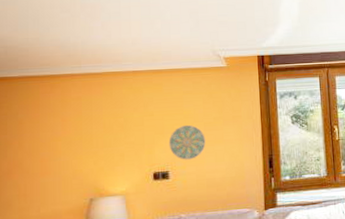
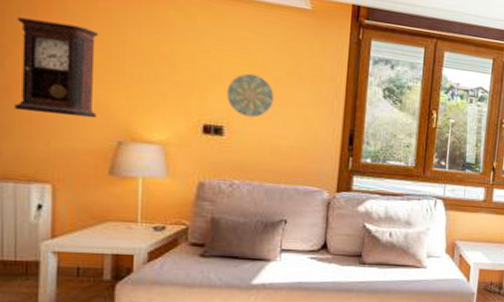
pendulum clock: none [14,115,74,188] -> present [14,17,99,119]

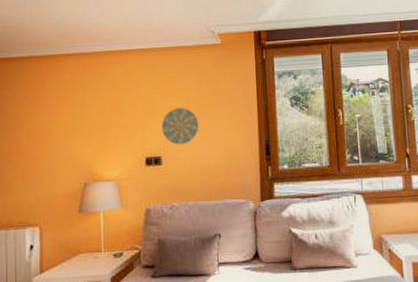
pendulum clock: present [14,17,99,119] -> none [13,96,69,170]

